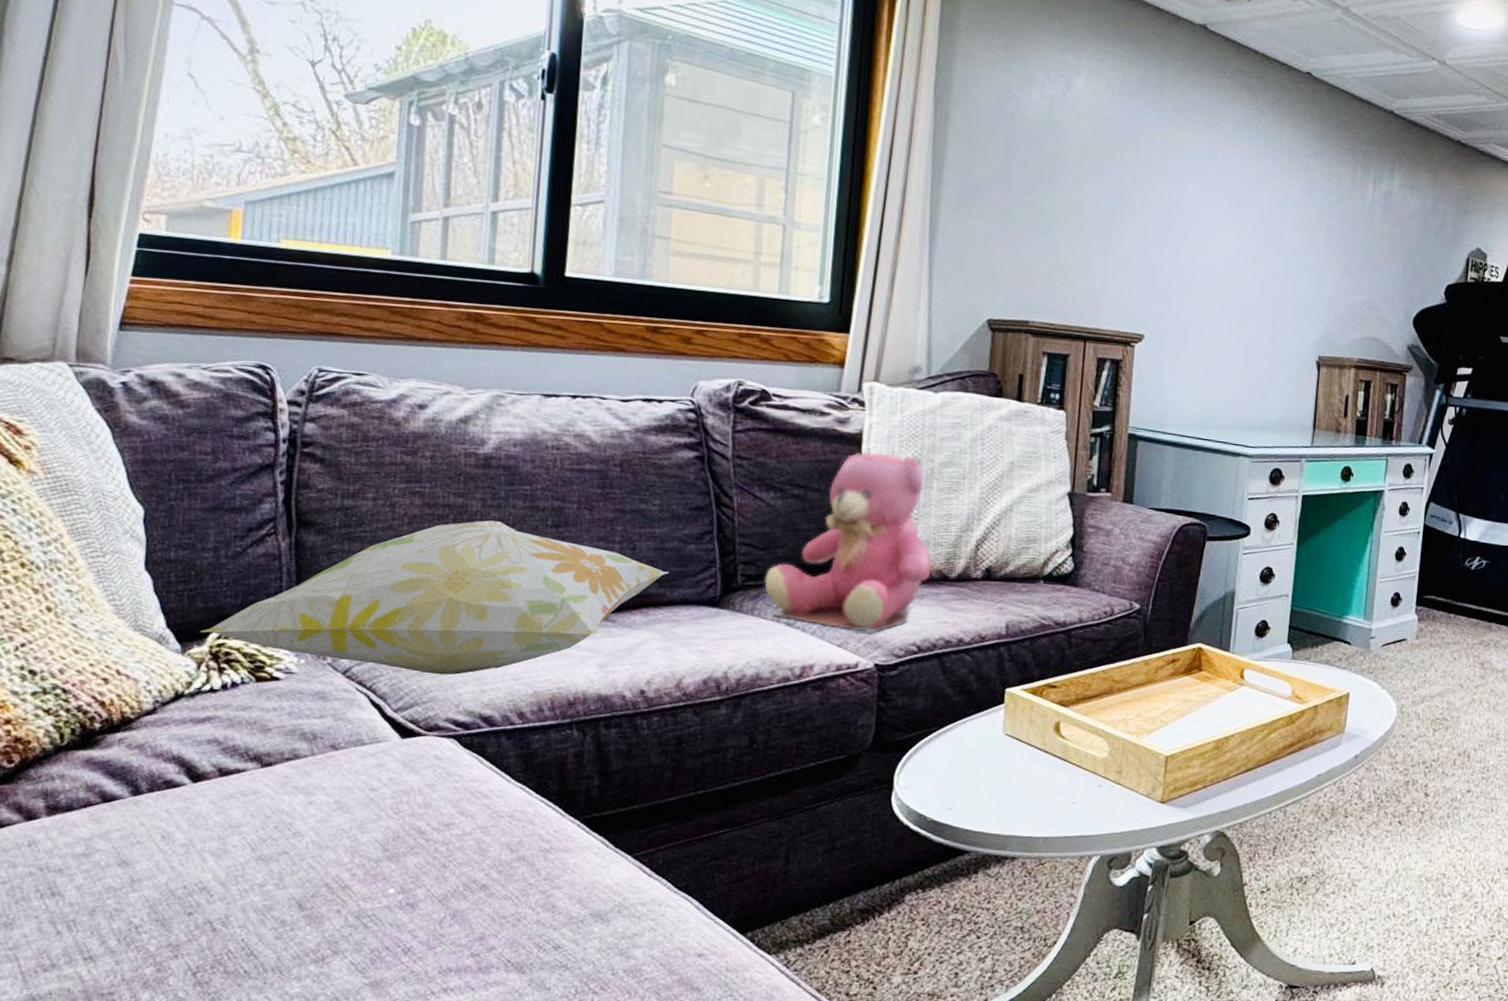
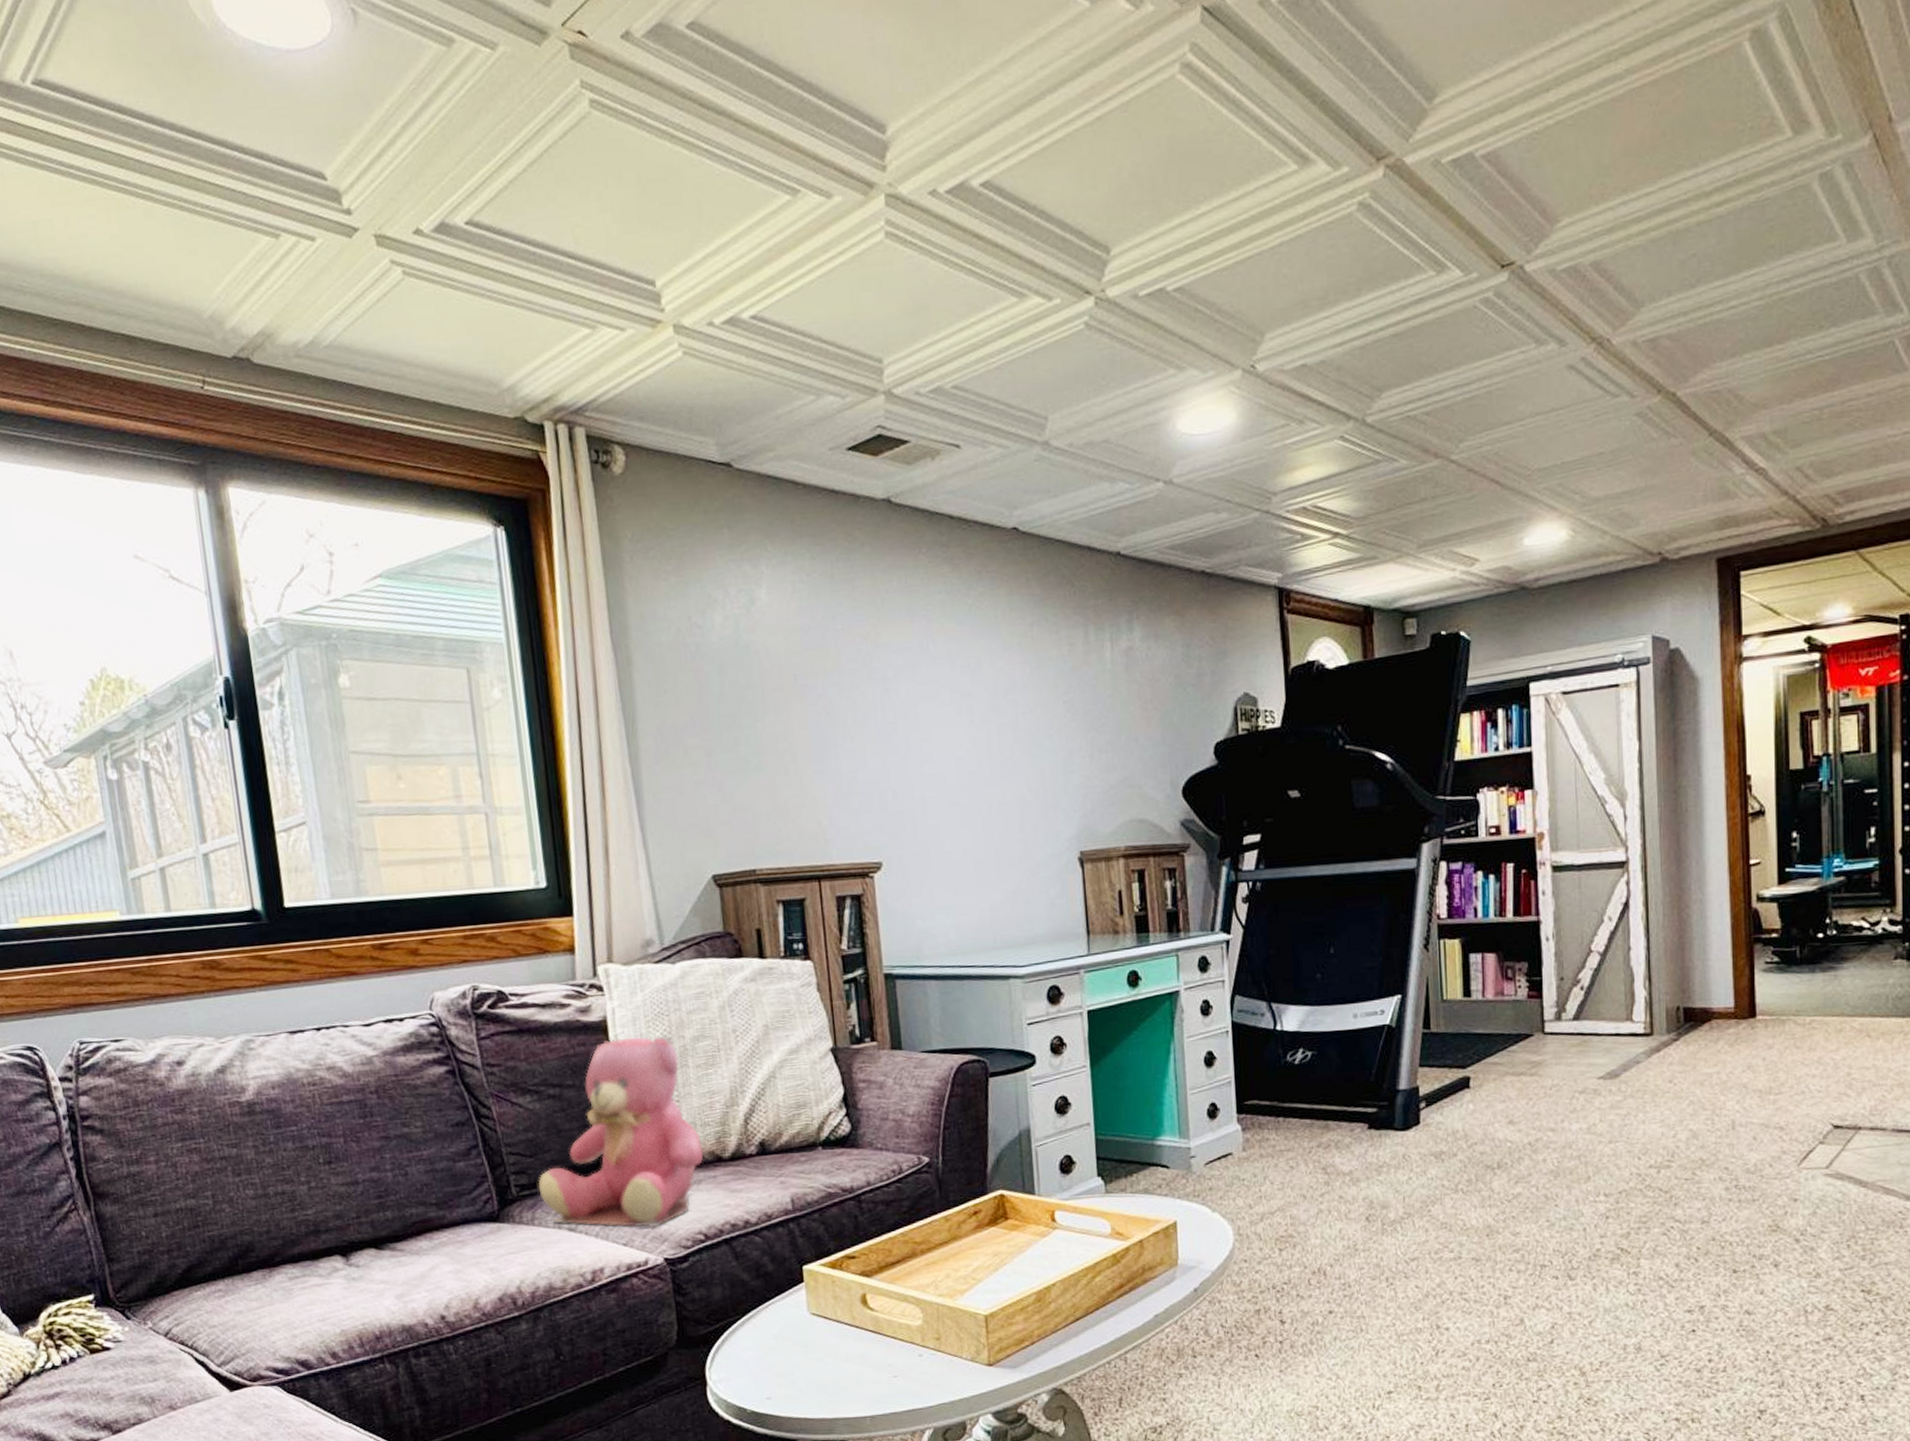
decorative pillow: present [200,520,669,675] -> none [32,1166,444,1326]

